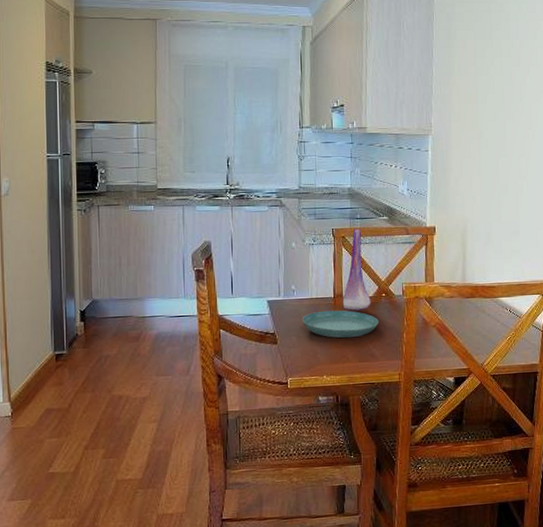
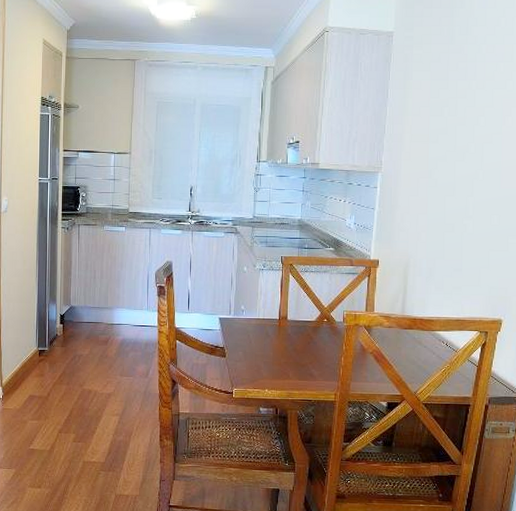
saucer: present [302,310,379,339] -> none [249,330,319,358]
vase: present [342,229,371,311] -> none [286,258,313,334]

